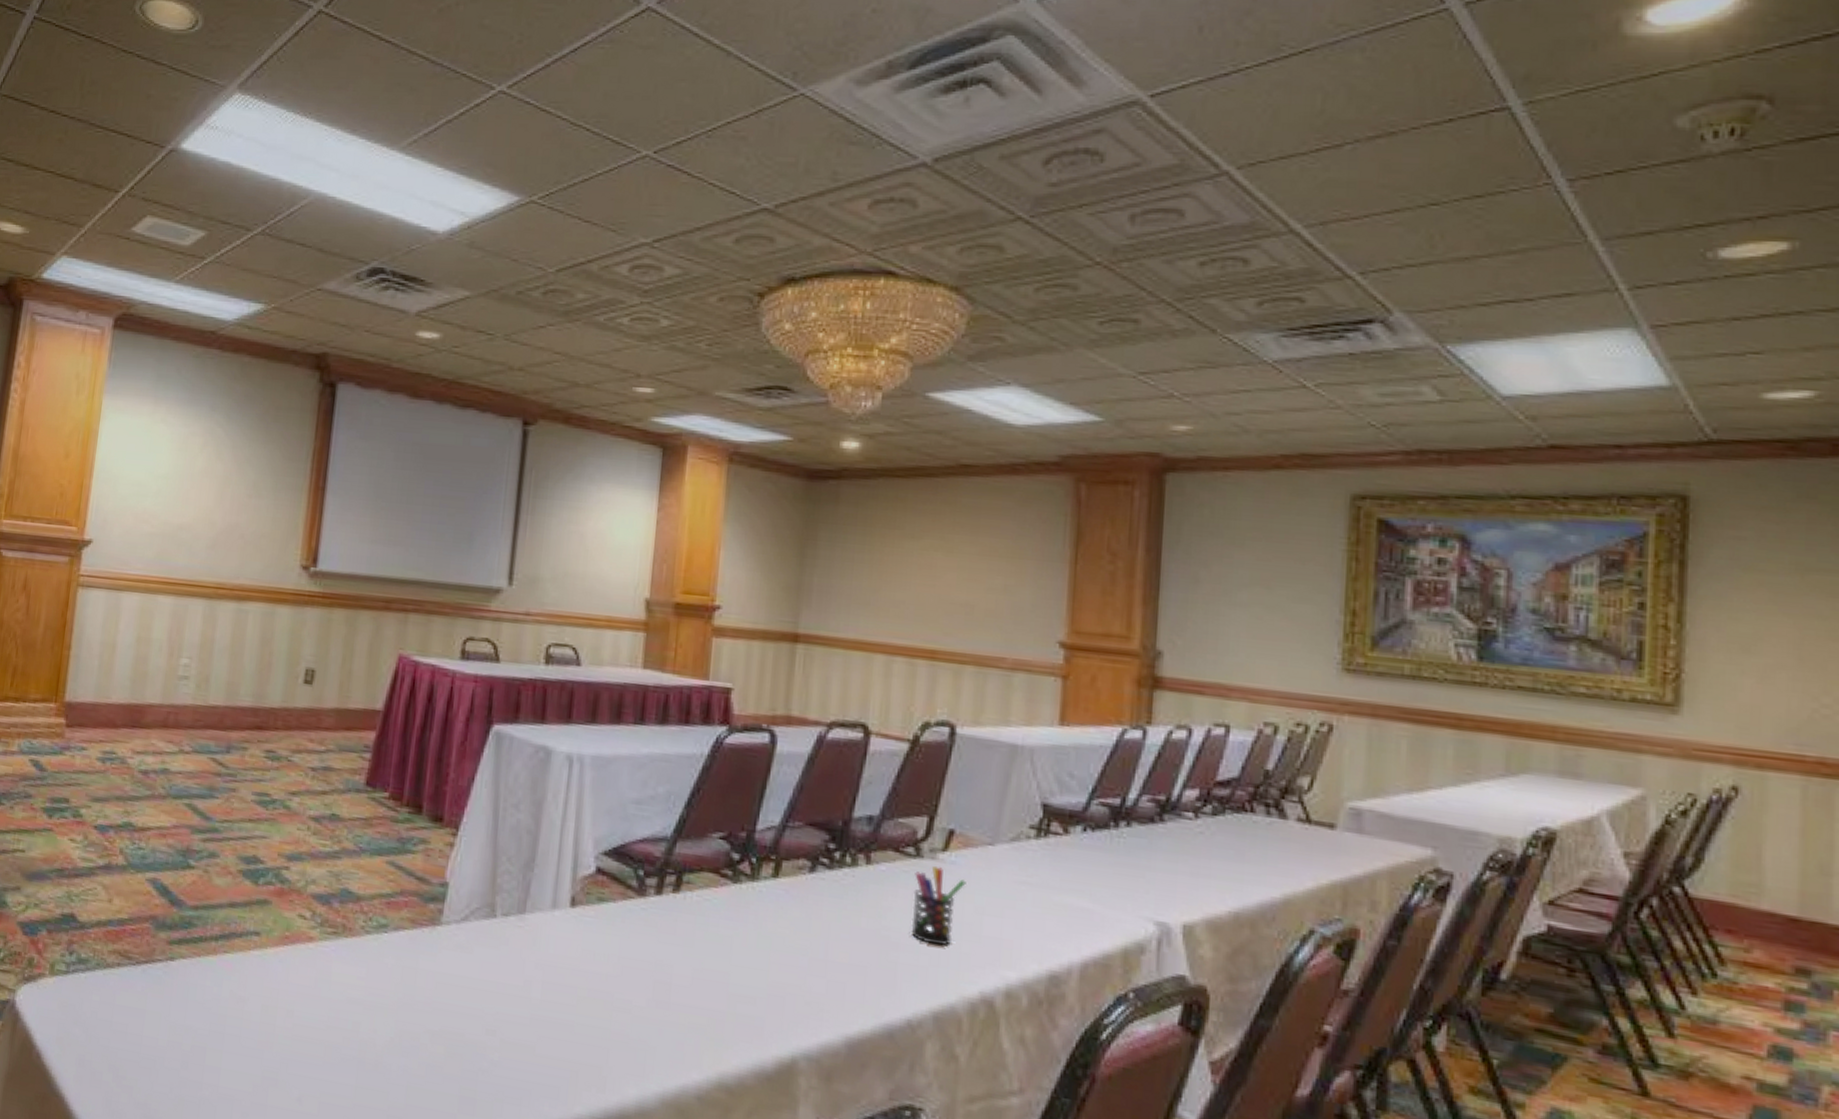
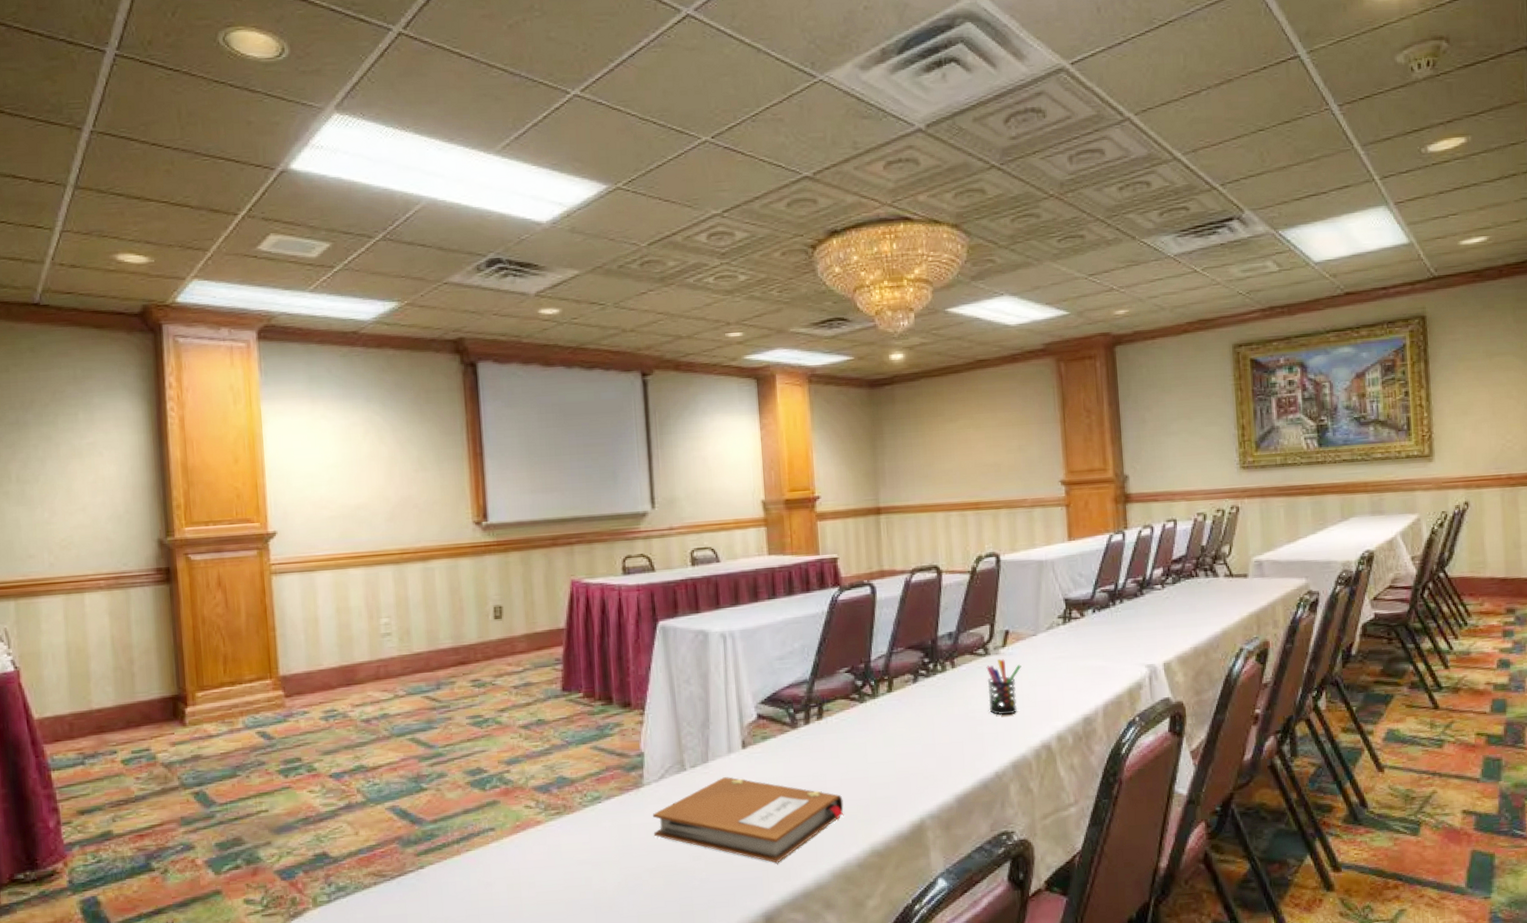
notebook: none [443,937,691,1066] -> present [652,776,844,863]

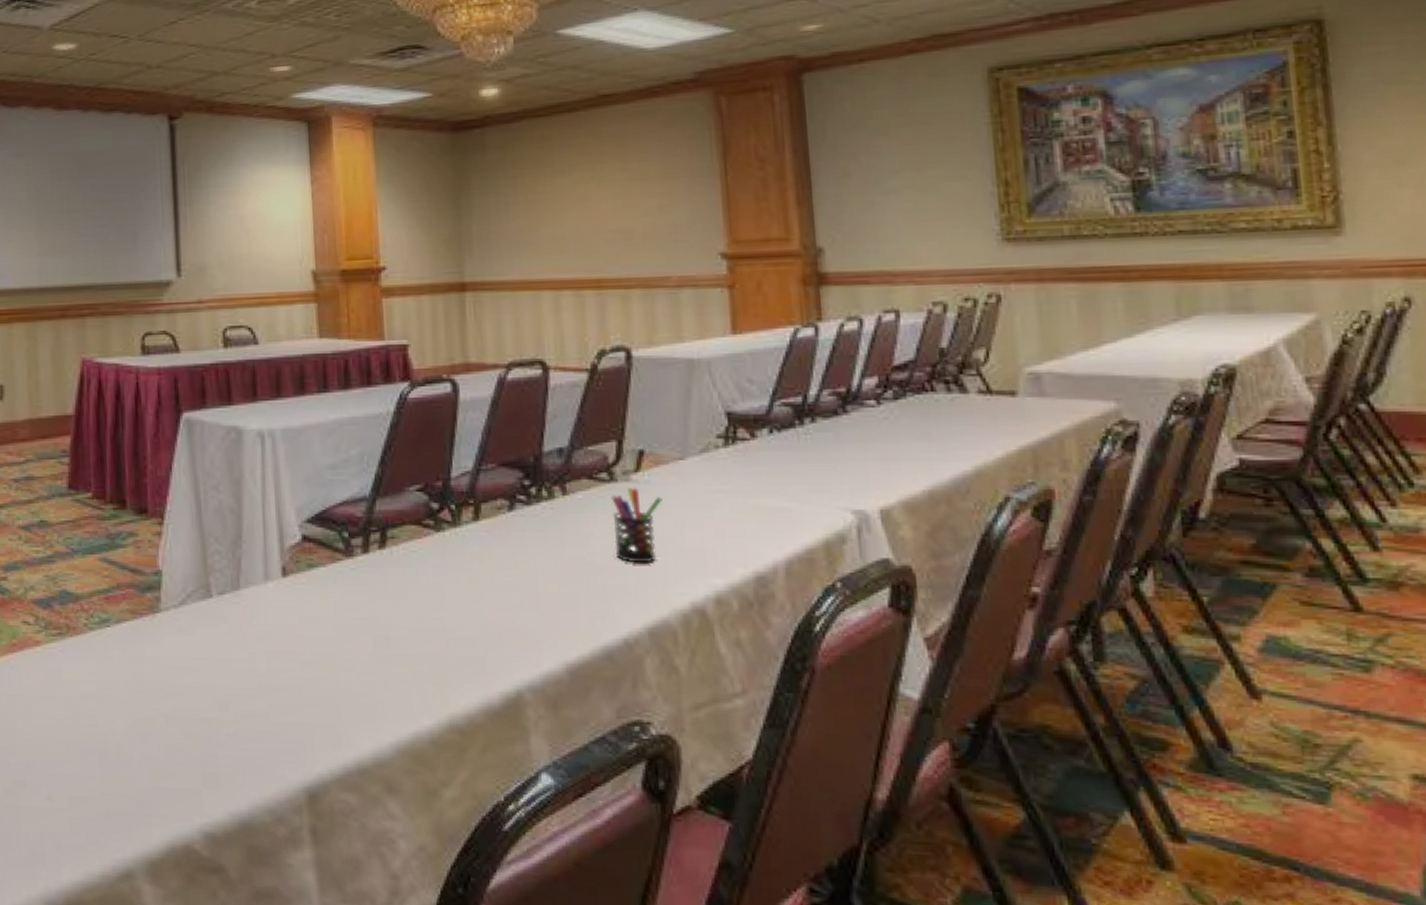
notebook: present [652,776,844,863] -> none [170,610,413,726]

